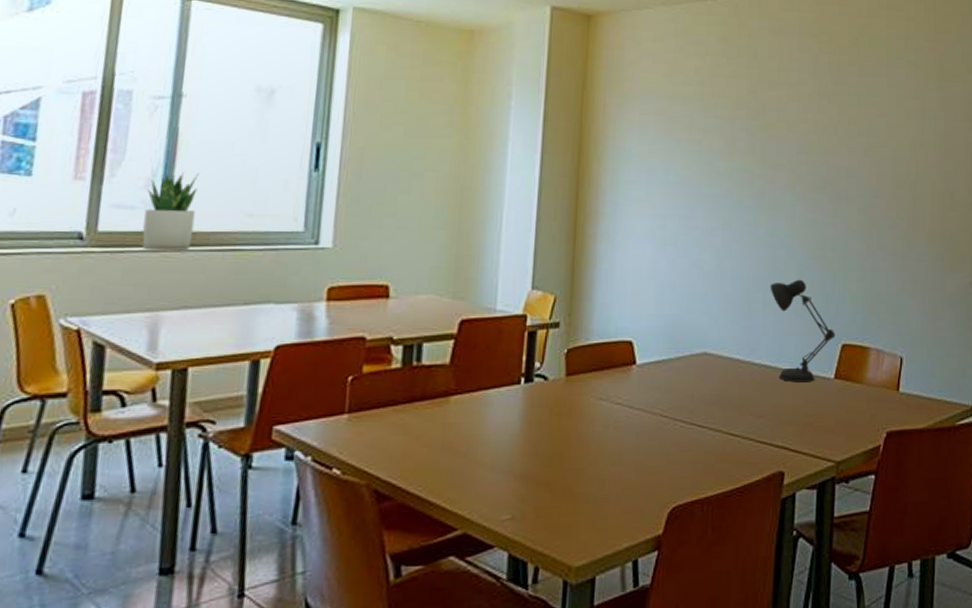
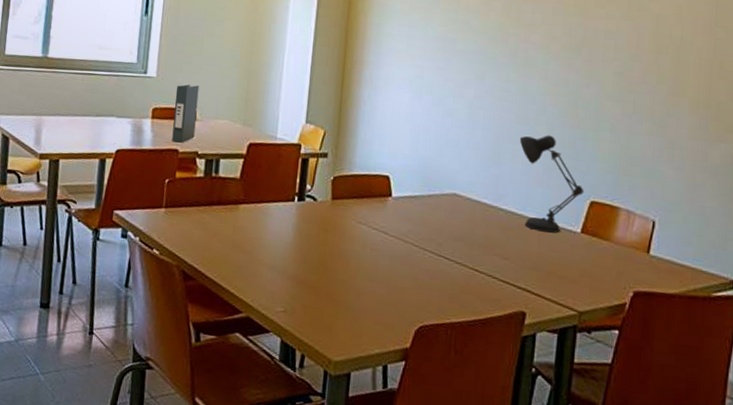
planter: present [142,173,199,251] -> none [32,13,68,73]
binder: none [356,254,393,328] -> present [172,84,200,143]

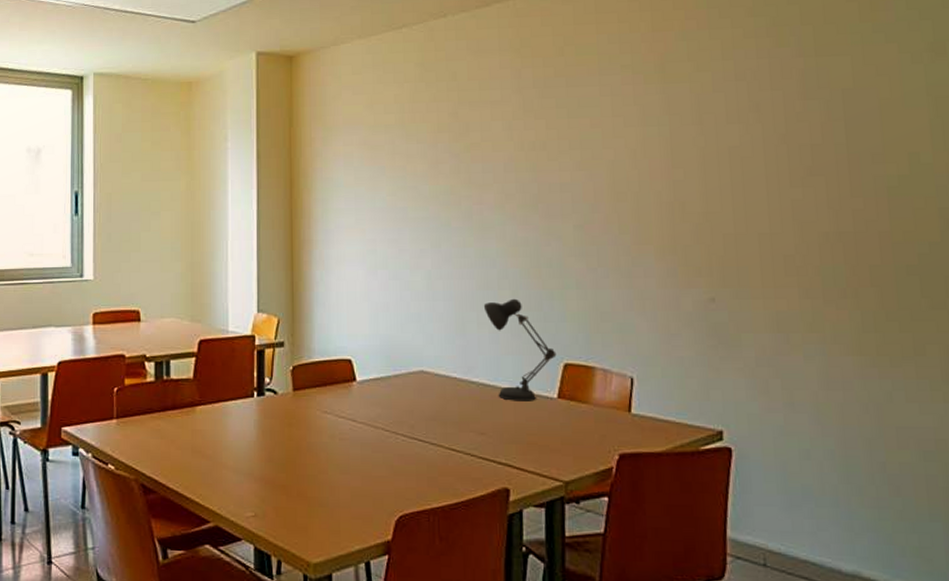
binder: present [172,84,200,143] -> none [116,284,141,347]

